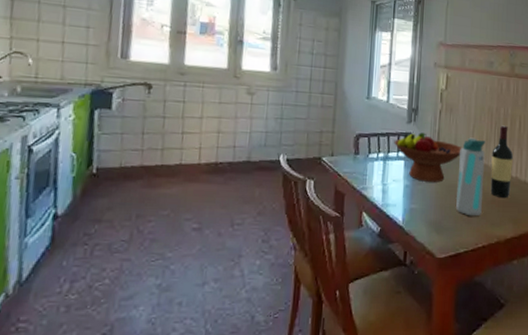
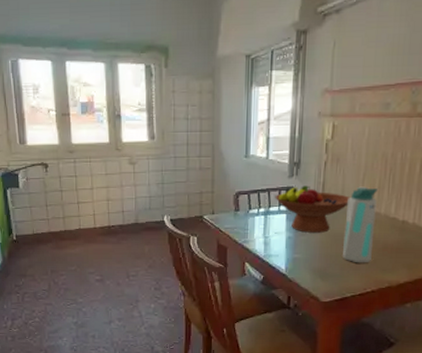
wine bottle: present [490,125,514,198] -> none [382,170,412,244]

